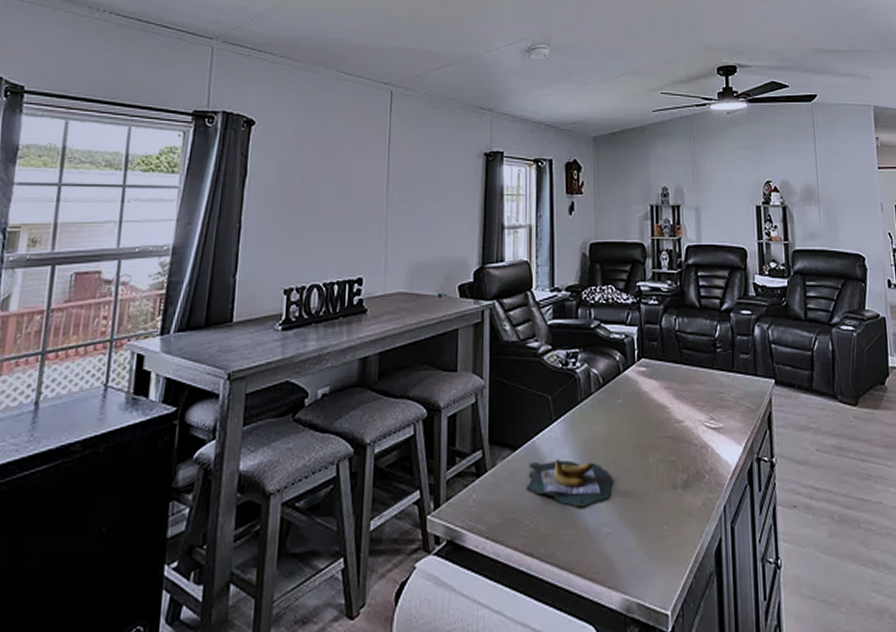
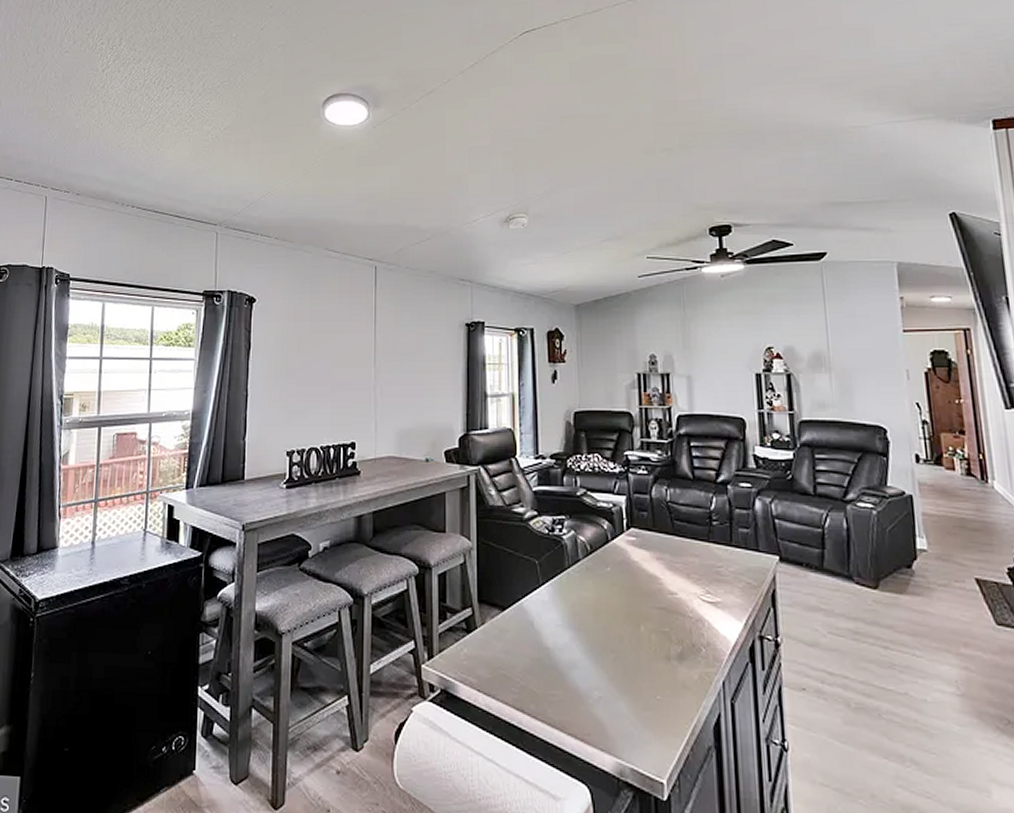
banana bunch: present [526,459,613,508] -> none [516,622,603,670]

